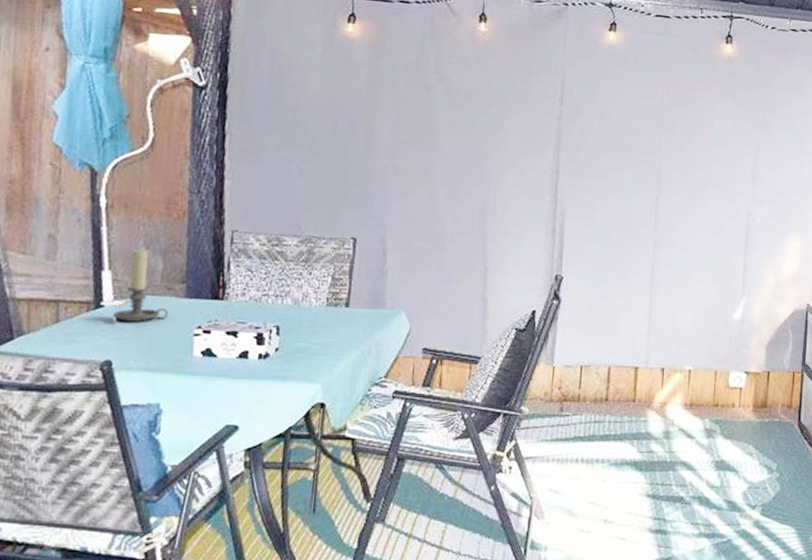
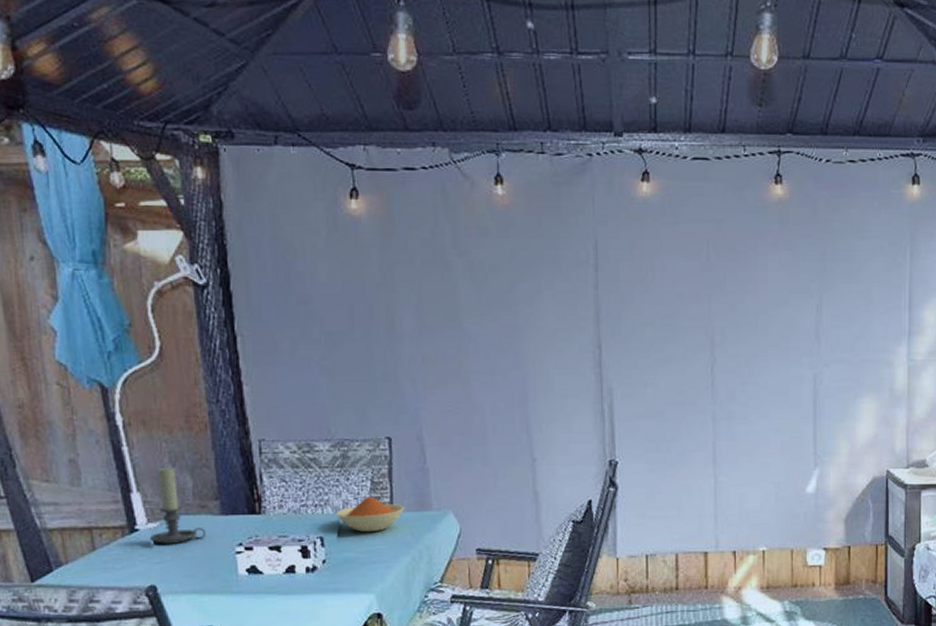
bowl: none [294,291,360,325] -> present [335,496,404,533]

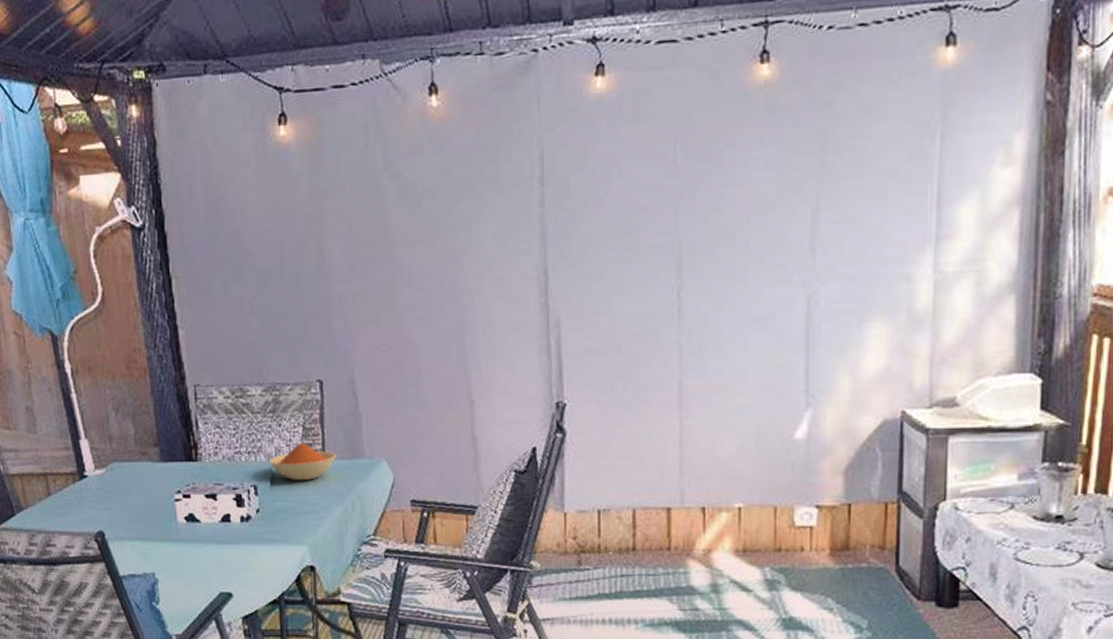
candle holder: present [150,467,206,544] -> none [97,413,147,491]

